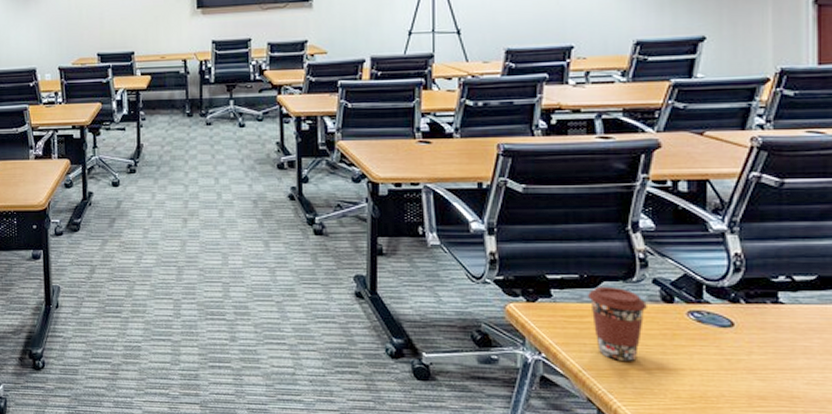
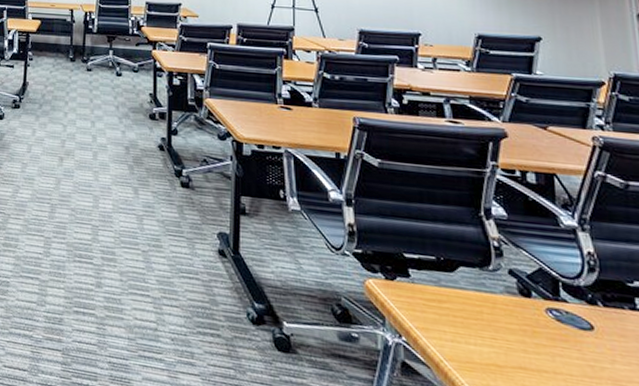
coffee cup: present [587,286,647,362] -> none [444,271,505,357]

